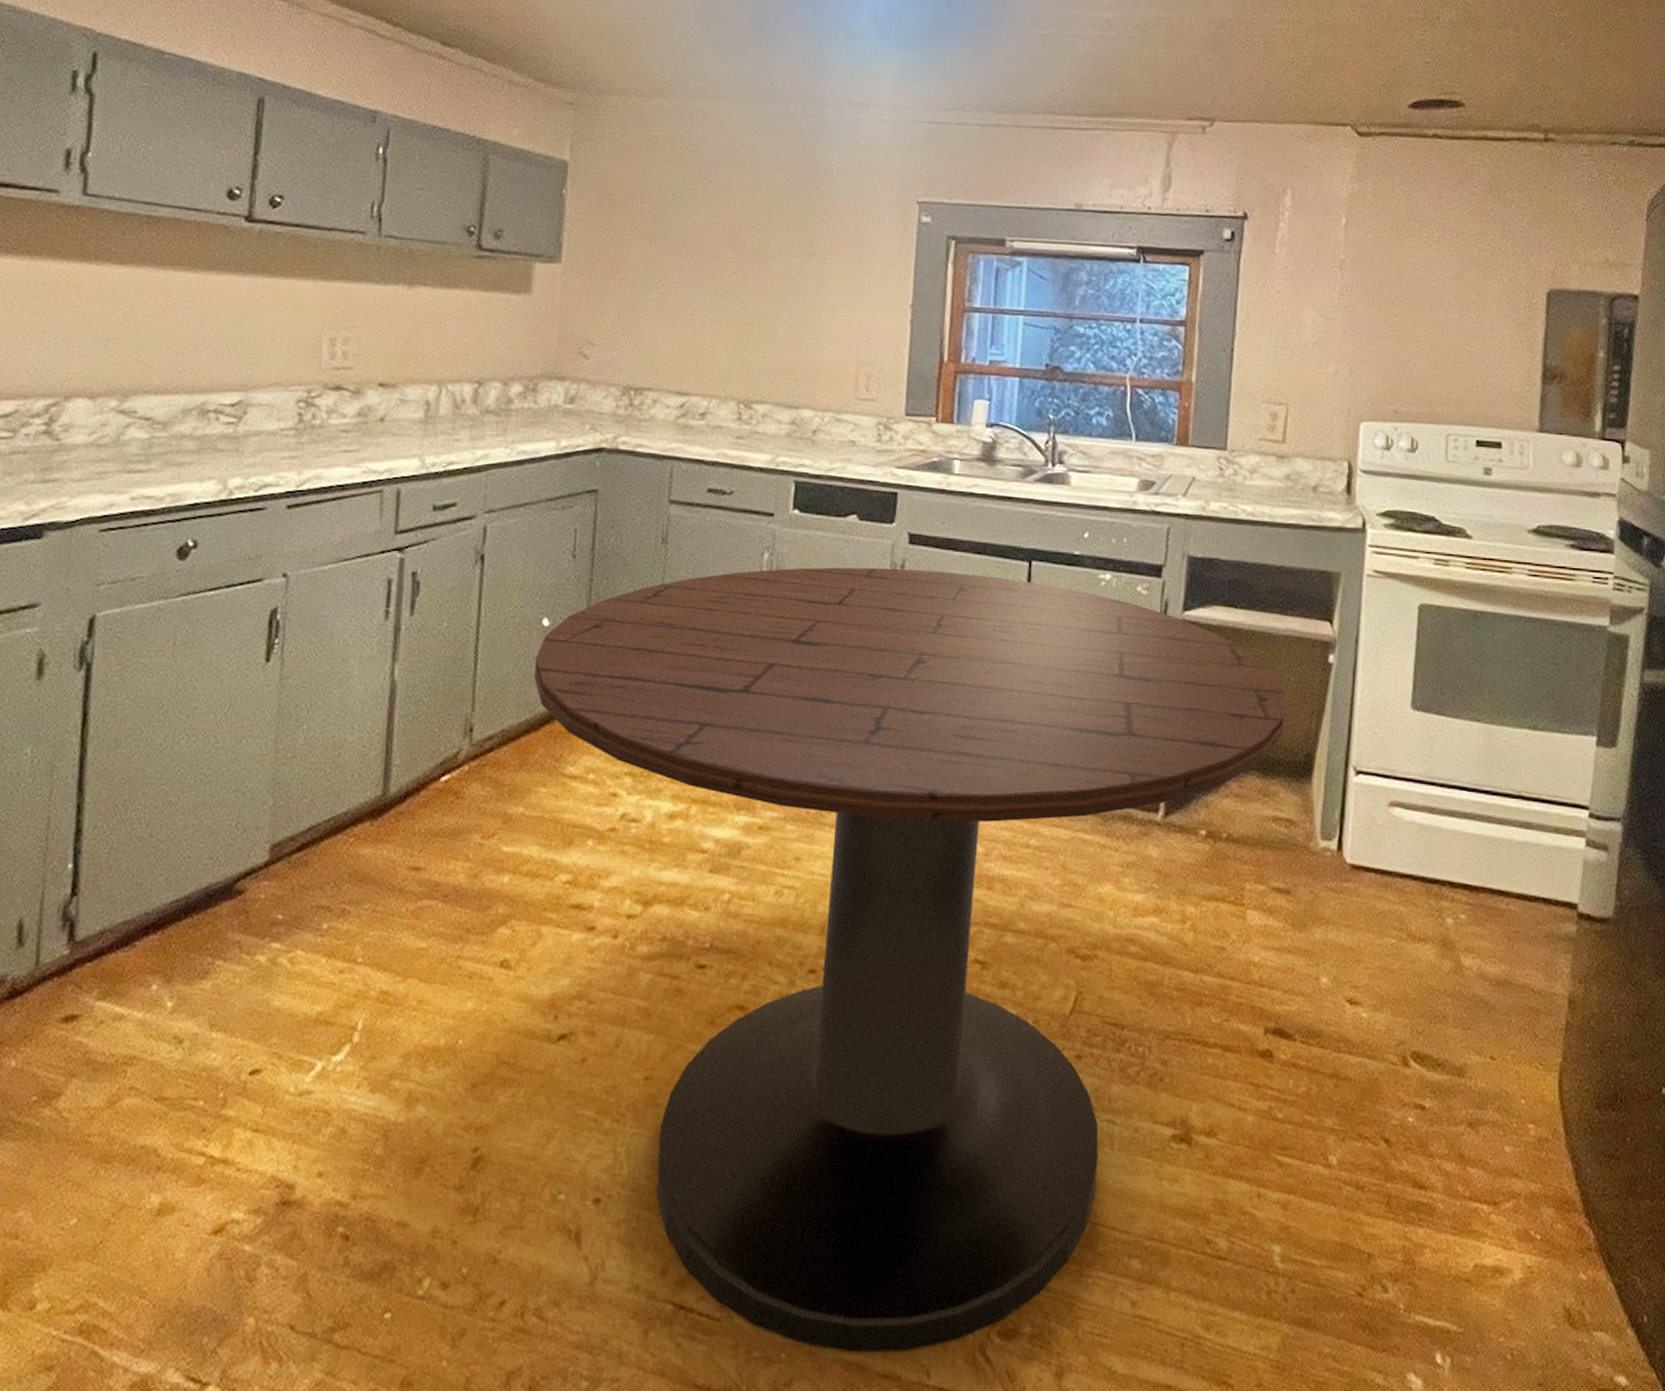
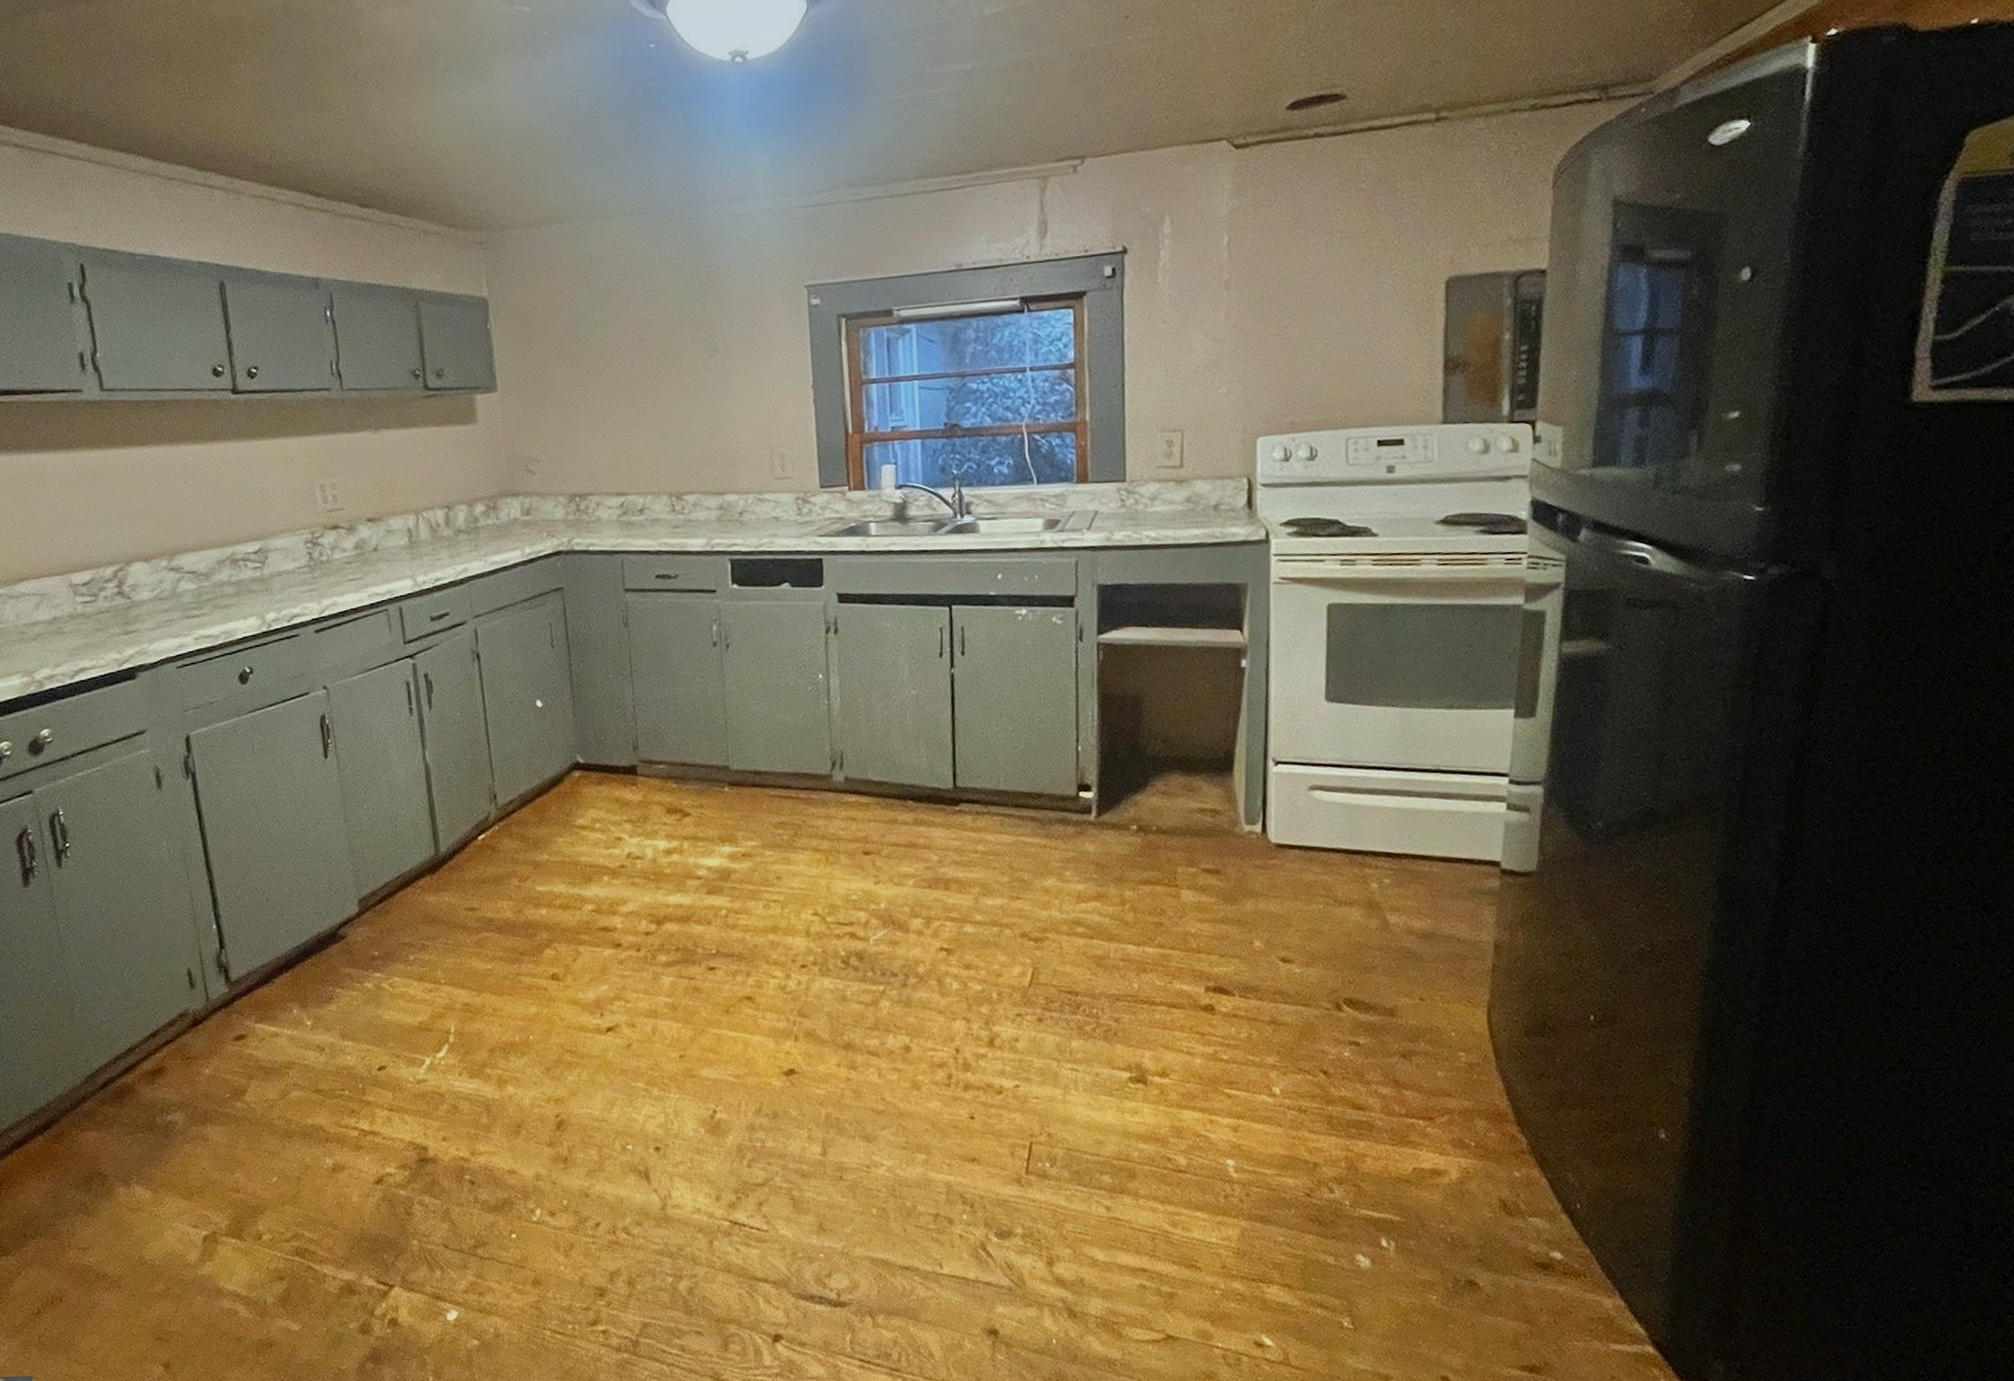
dining table: present [534,567,1286,1350] -> none [536,623,1203,1250]

